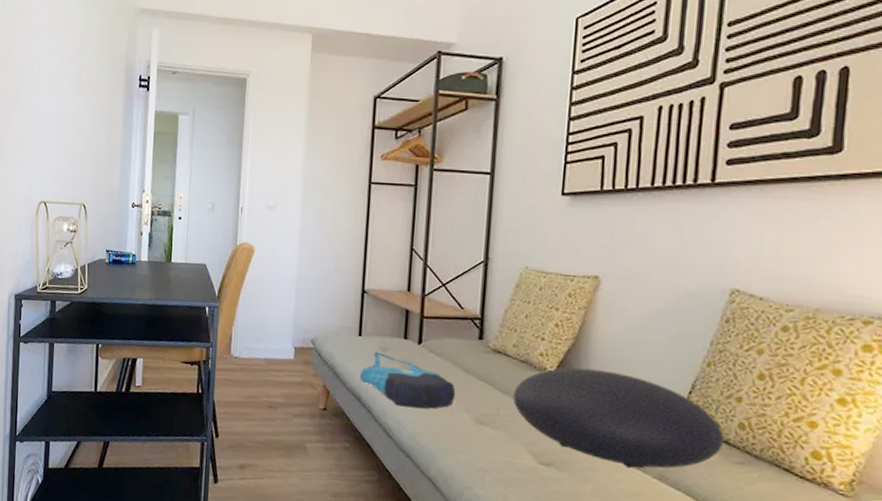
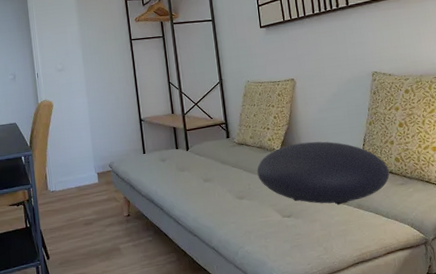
tote bag: present [360,352,456,409] -> none [150,162,220,200]

